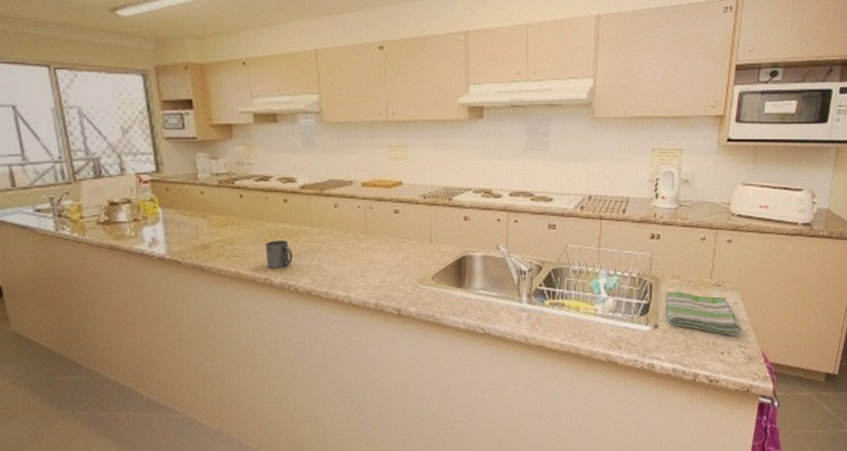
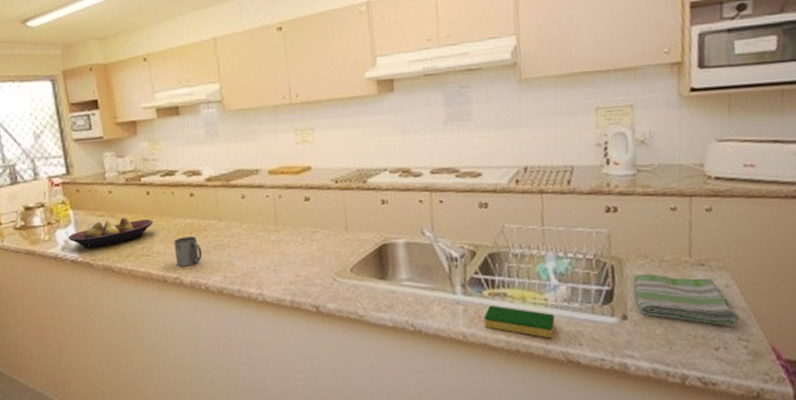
fruit bowl: none [155,218,246,247] -> present [68,217,154,249]
dish sponge: none [543,314,602,343] -> present [483,306,556,339]

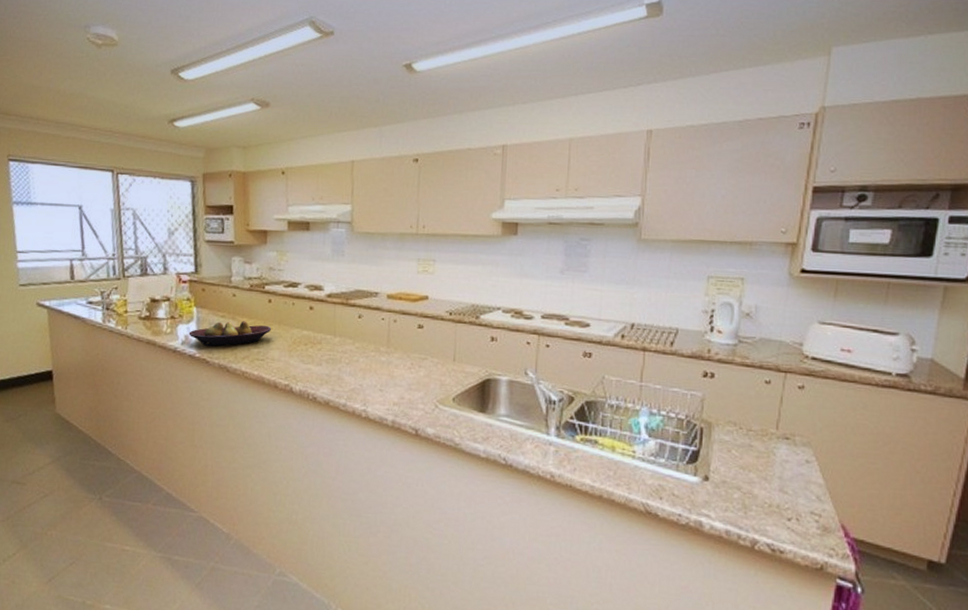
mug: present [174,236,202,267] -> none [288,347,314,376]
dish sponge: present [483,306,556,339] -> none [572,451,641,489]
dish towel: present [633,273,740,327] -> none [719,439,815,501]

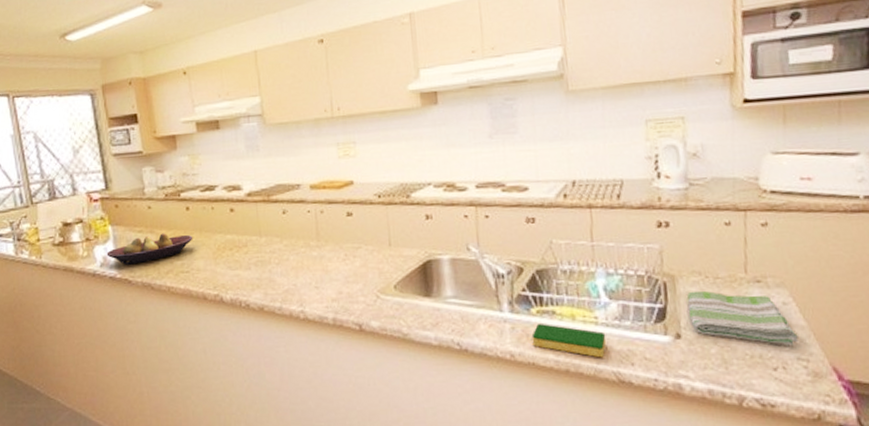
dish sponge: none [572,451,641,489] -> present [531,324,606,358]
dish towel: none [719,439,815,501] -> present [687,290,799,346]

